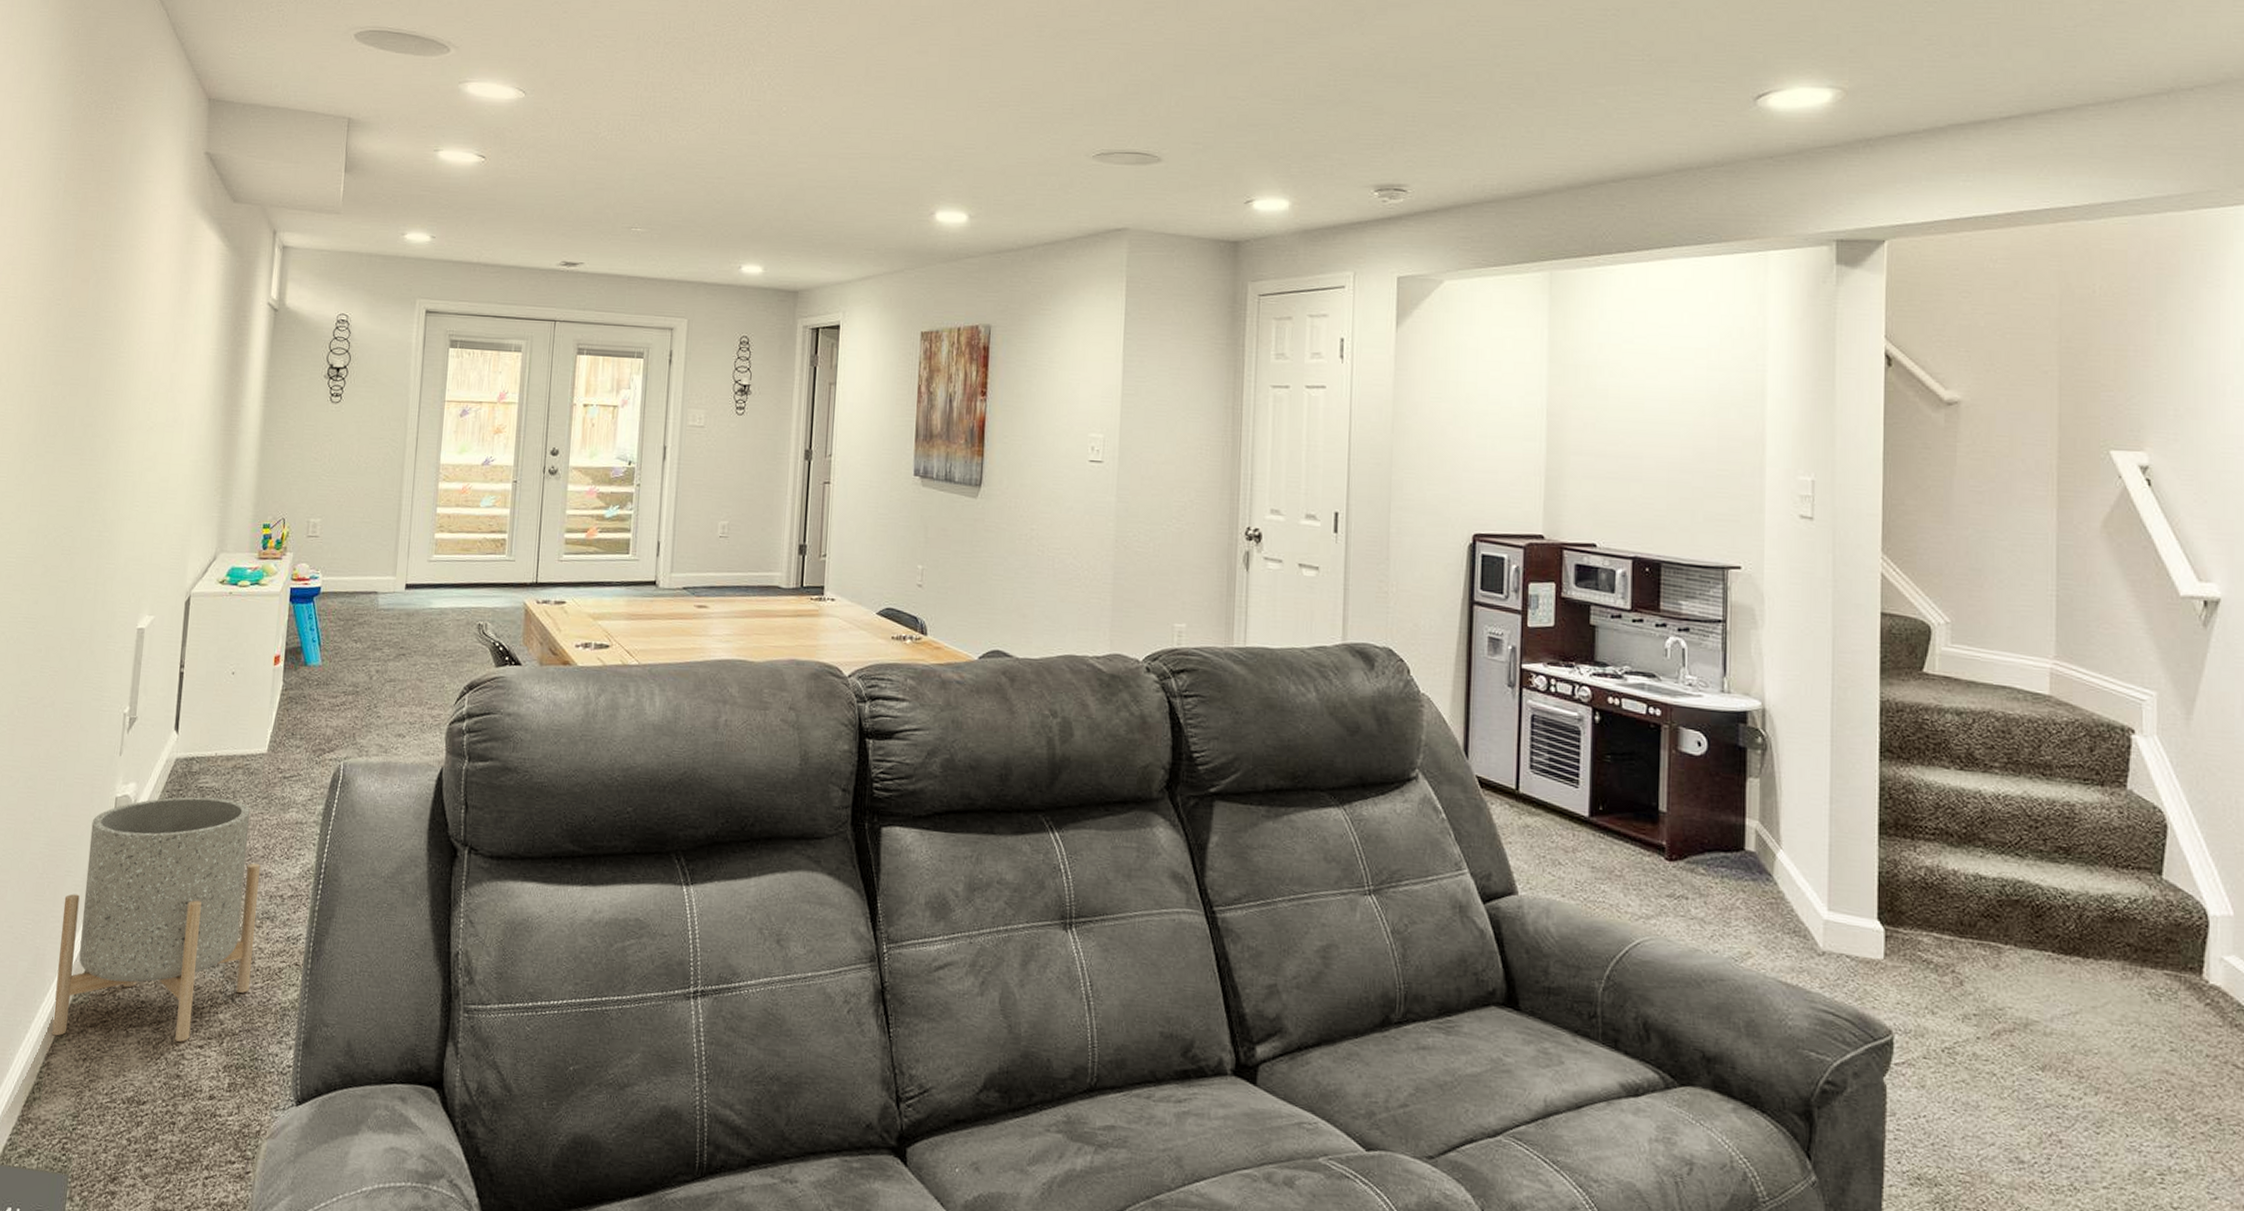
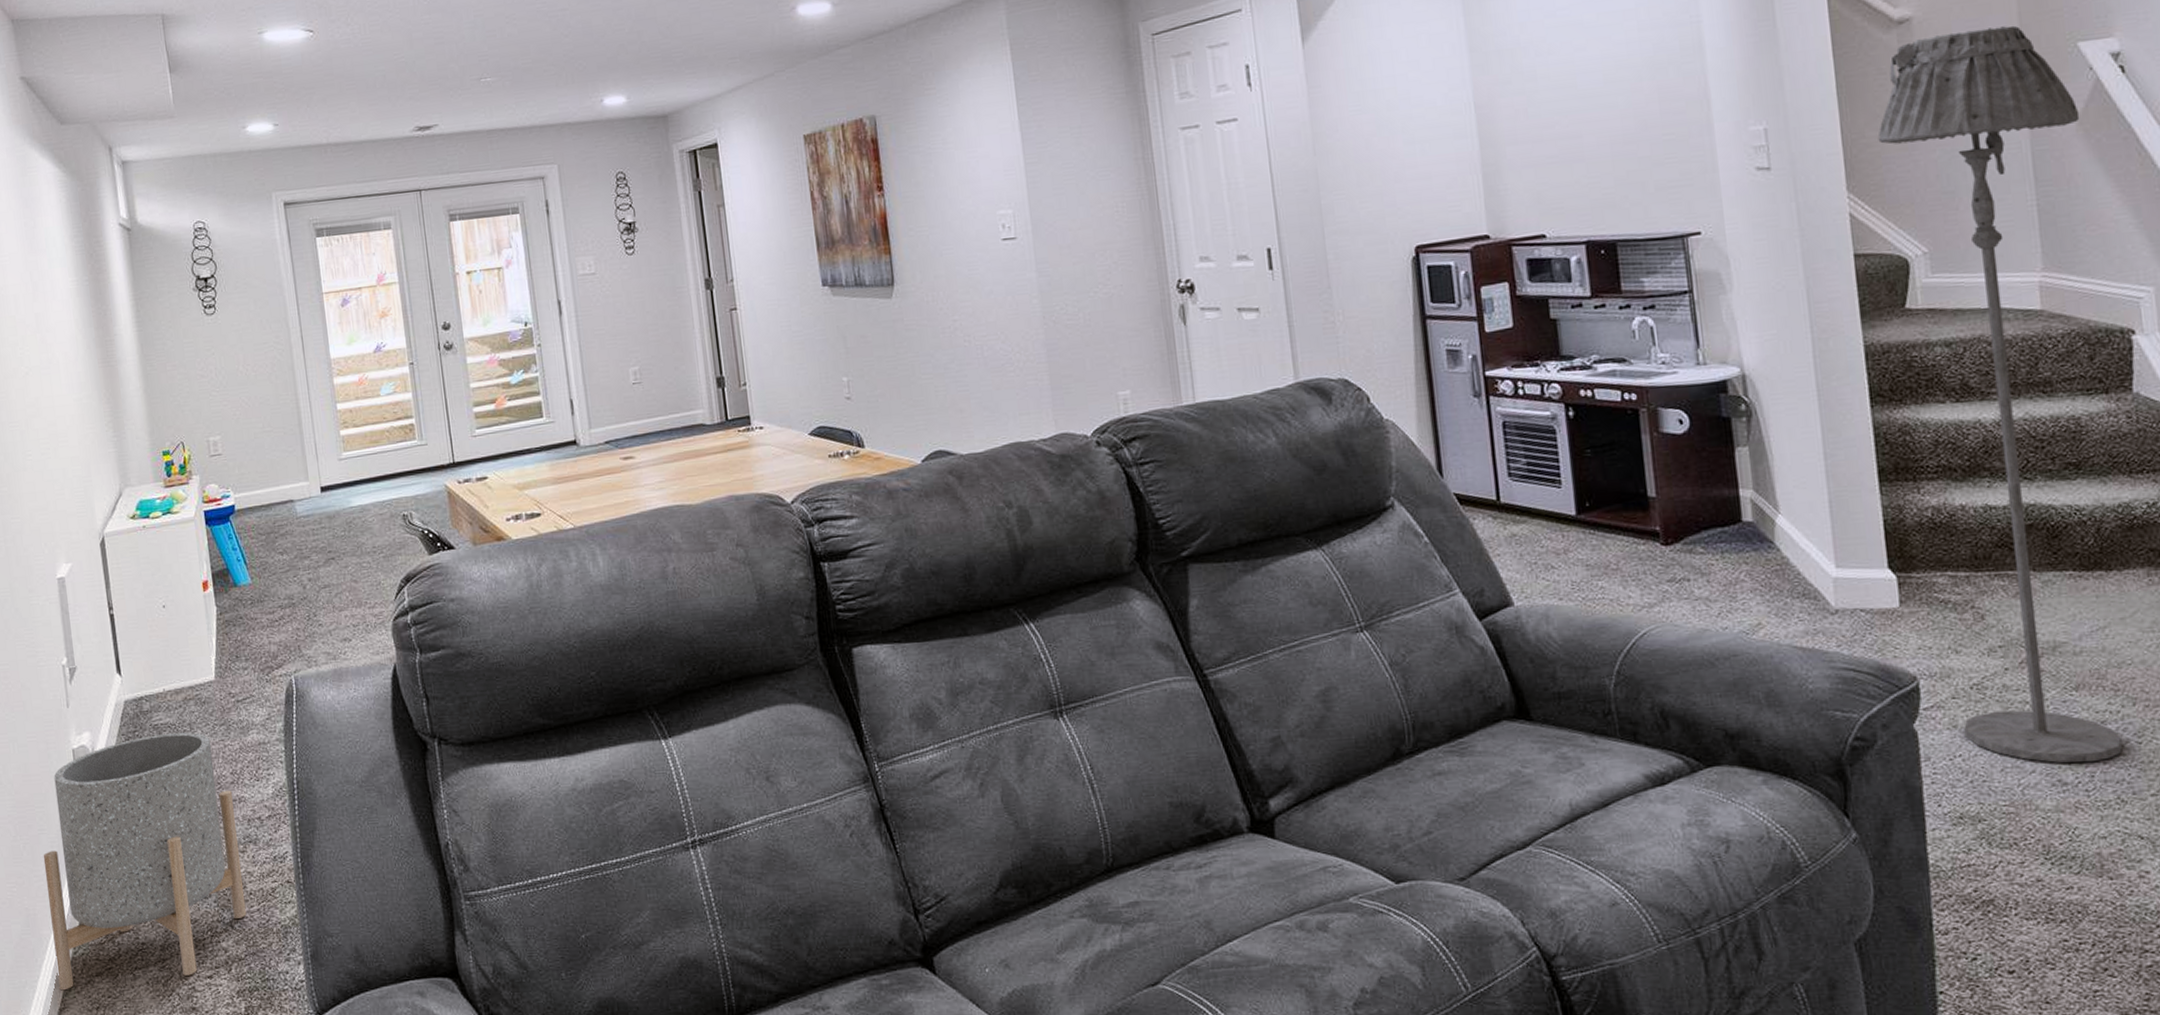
floor lamp: none [1916,421,2105,1145] -> present [1878,25,2122,763]

